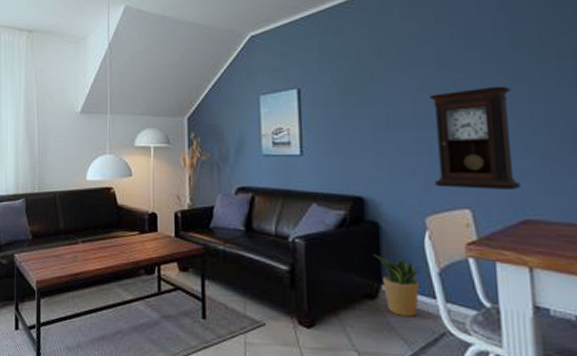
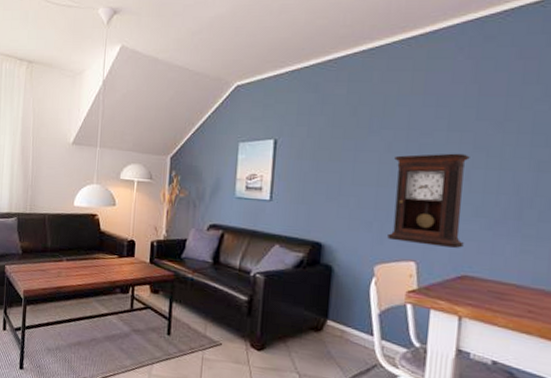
potted plant: present [373,254,425,317] -> none [323,293,367,349]

